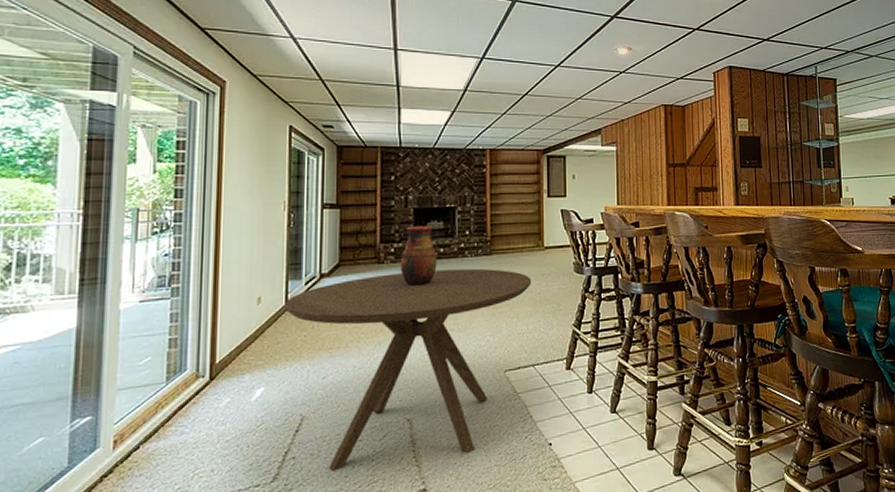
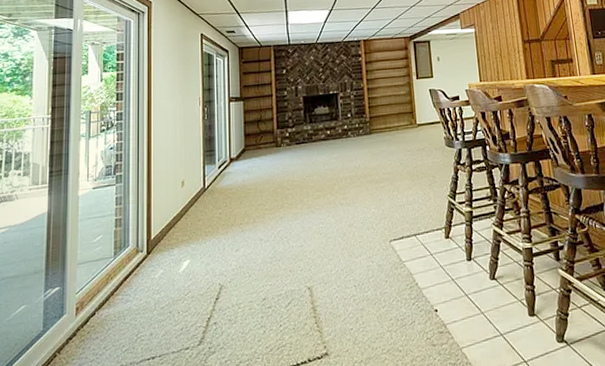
dining table: present [283,268,532,471] -> none [202,147,408,336]
vase: present [400,225,437,286] -> none [294,111,326,166]

